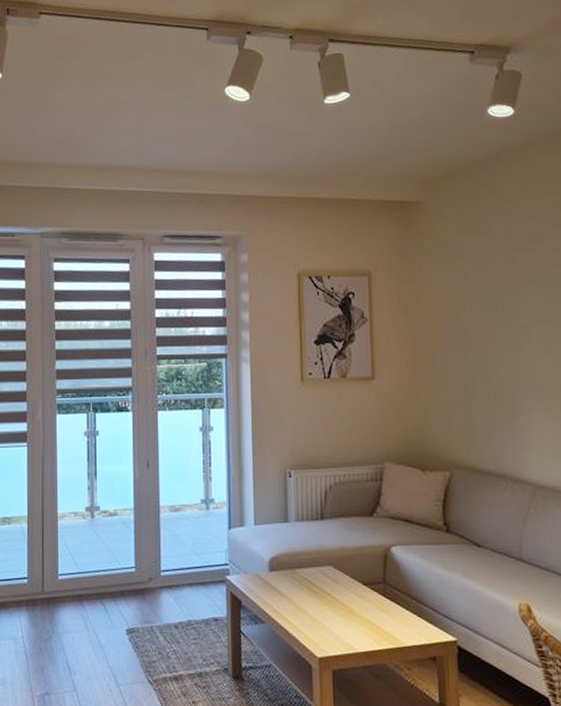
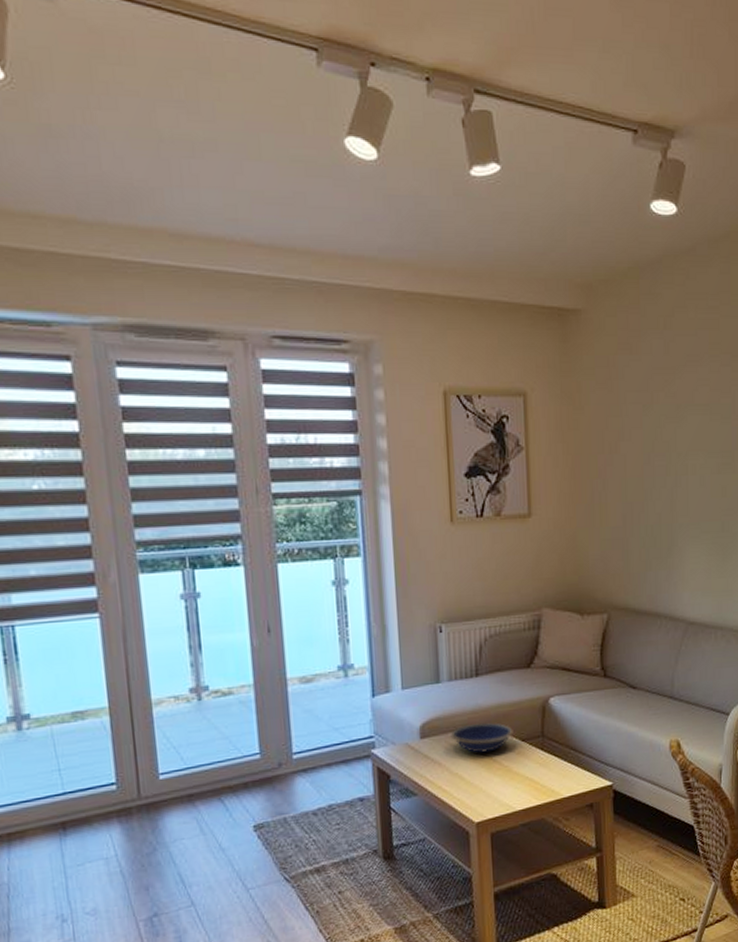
bowl: none [296,563,356,592] -> present [450,722,514,753]

